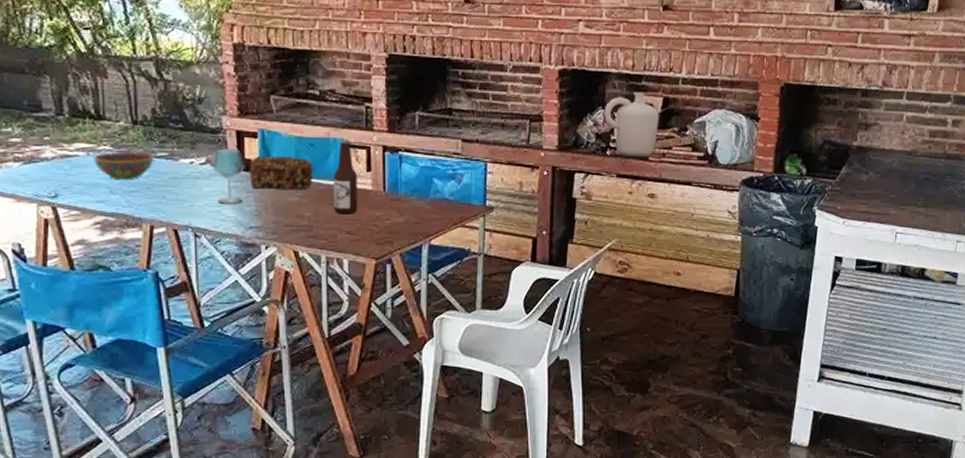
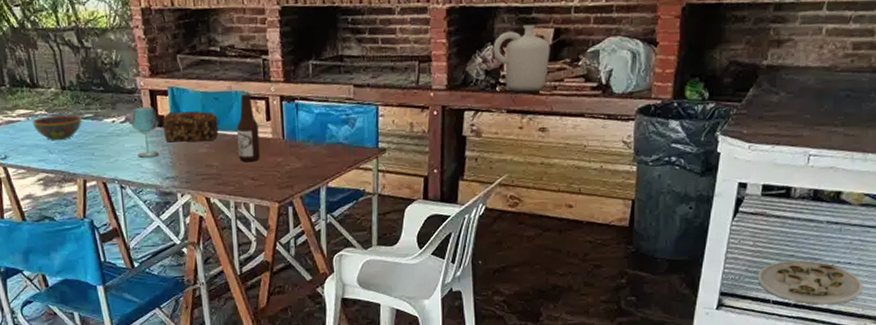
platter: none [854,333,948,378] -> present [757,259,863,305]

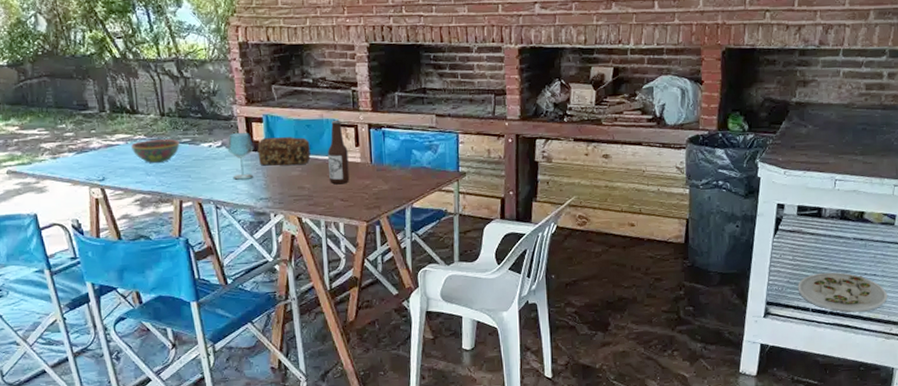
water jug: present [493,24,550,93] -> none [560,63,611,123]

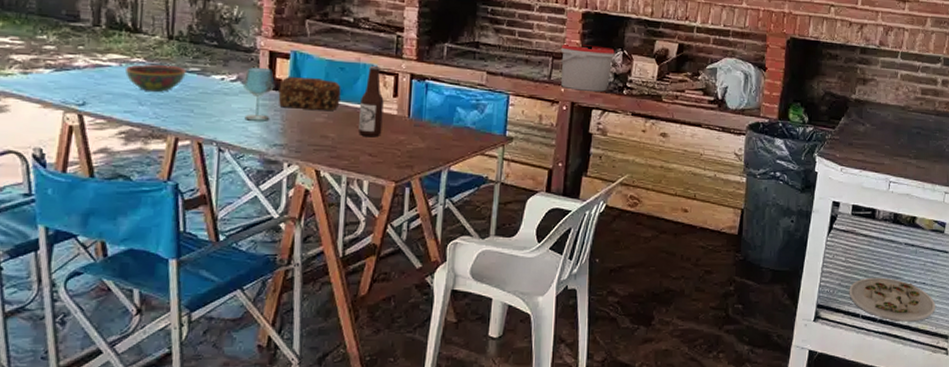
bucket: none [501,78,553,123] -> present [560,43,615,92]

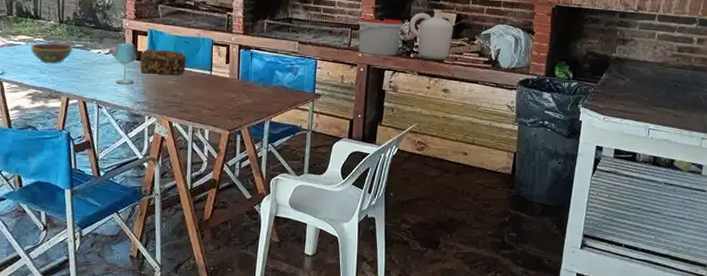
root beer bottle: present [358,66,384,137] -> none [200,40,219,96]
water jug: none [622,36,674,99] -> present [409,9,453,61]
platter: present [849,277,936,322] -> none [612,212,694,252]

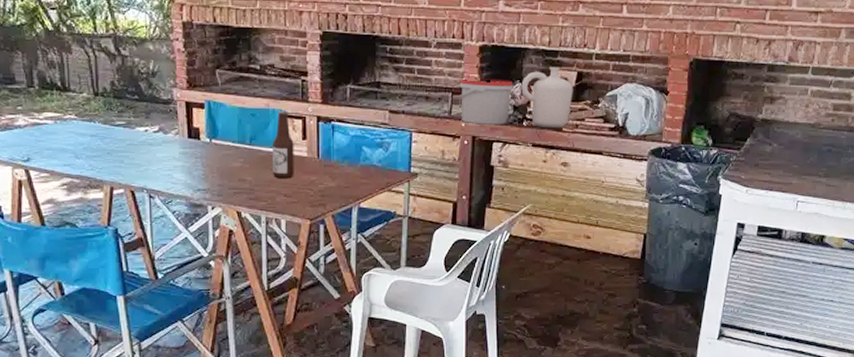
bowl: present [30,43,73,63] -> none [59,121,113,145]
wine glass: present [113,42,137,84] -> none [164,117,193,168]
bread loaf: present [140,50,186,75] -> none [197,125,254,155]
root beer bottle: none [200,40,219,96] -> present [273,111,294,179]

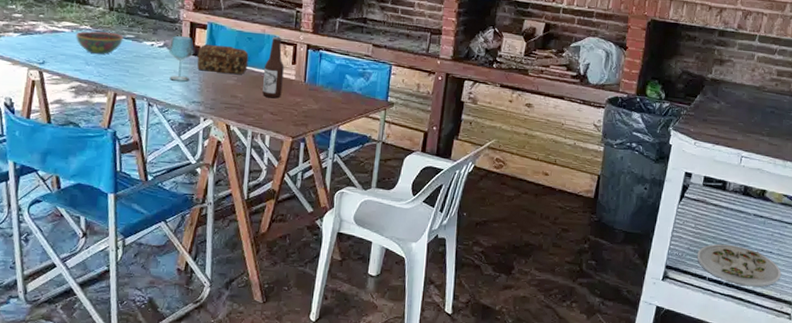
bowl: none [59,121,113,145] -> present [75,31,124,54]
wine glass: none [164,117,193,168] -> present [168,35,194,82]
bread loaf: none [197,125,254,155] -> present [197,44,249,74]
bucket: present [459,78,513,124] -> none [438,21,487,65]
water jug: present [521,66,573,129] -> none [493,16,541,73]
platter: none [754,296,844,338] -> present [697,243,781,287]

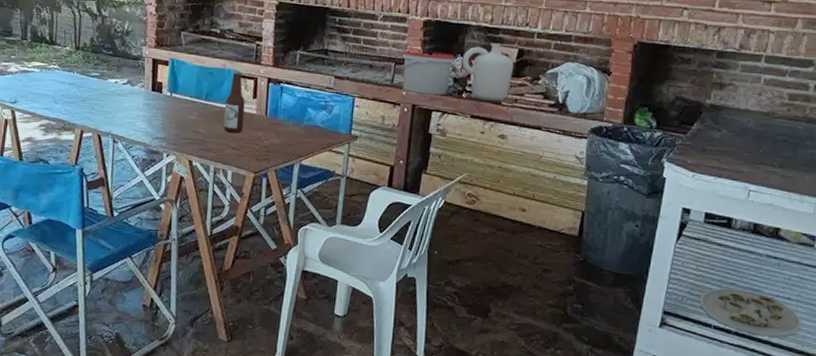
bowl: present [75,31,124,54] -> none [44,70,89,93]
wine glass: present [168,35,194,82] -> none [131,72,157,118]
bread loaf: present [197,44,249,74] -> none [159,80,210,109]
bucket: none [438,21,487,65] -> present [402,50,455,95]
water jug: none [493,16,541,73] -> present [462,42,514,102]

